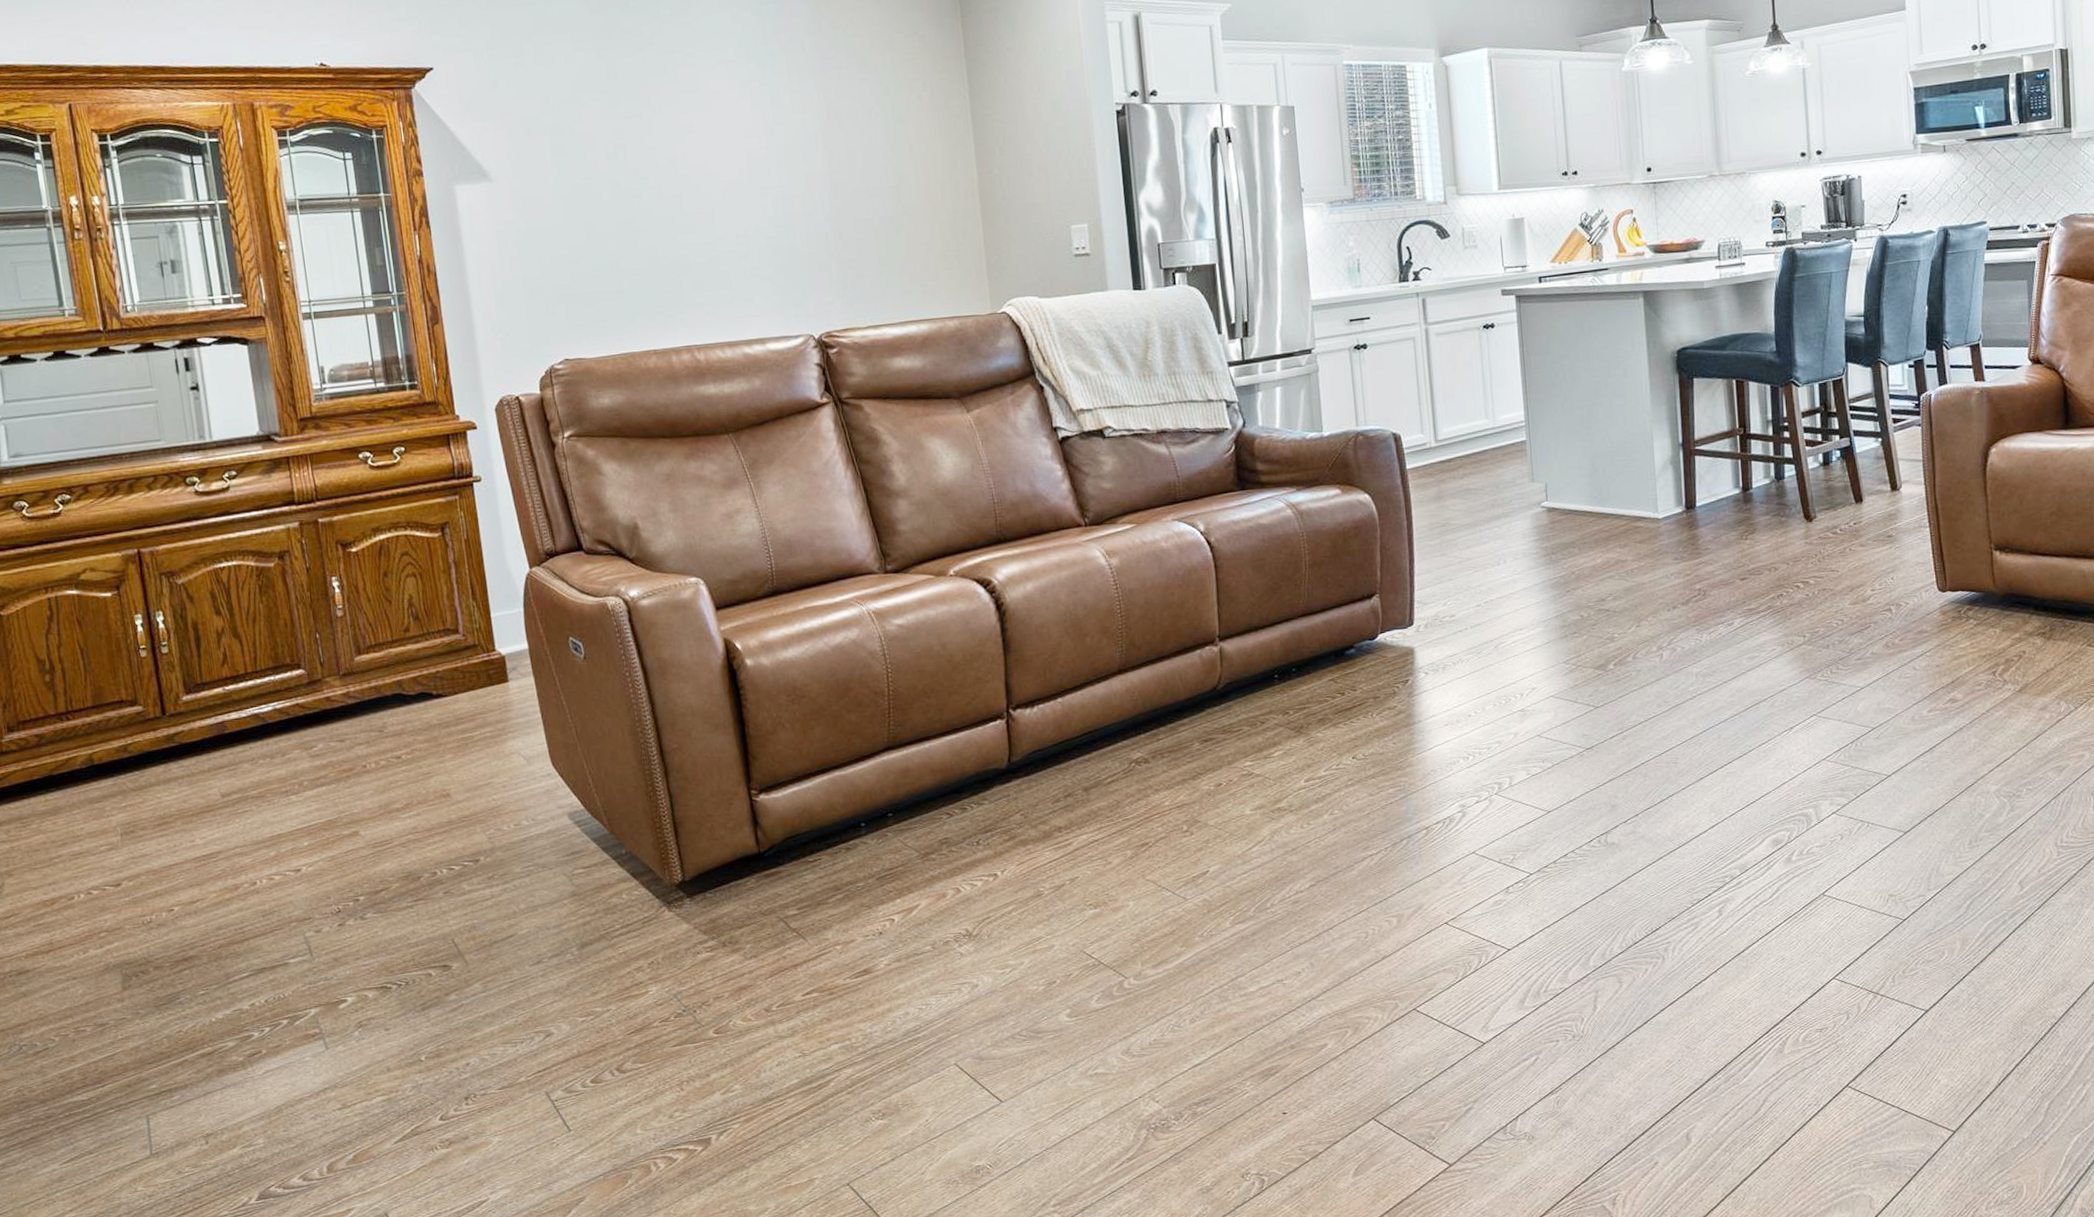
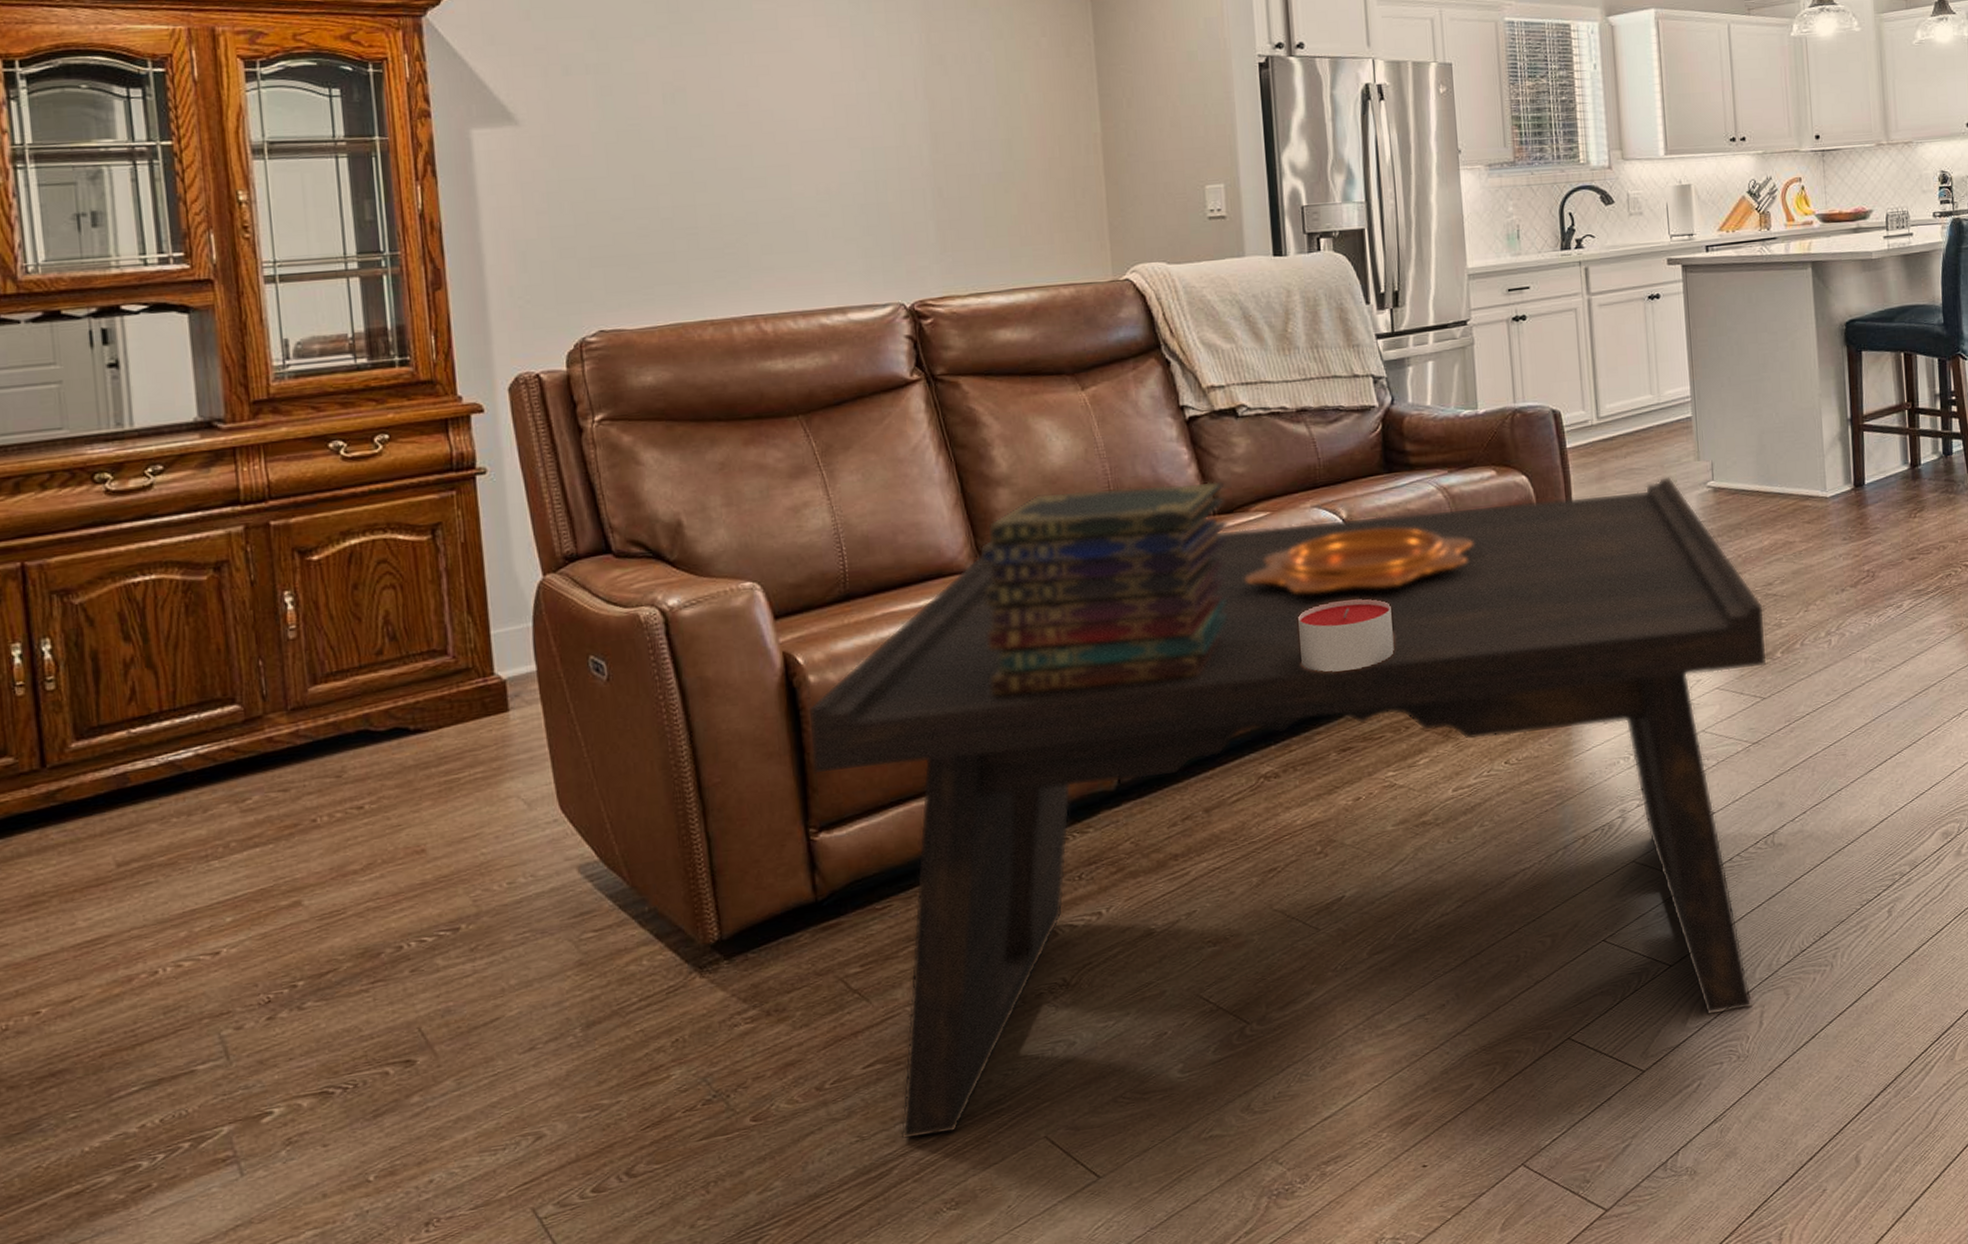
coffee table: none [746,496,1601,1057] -> present [807,476,1768,1139]
book stack: none [883,496,1100,683] -> present [978,481,1228,698]
decorative bowl: none [1114,540,1320,601] -> present [1244,527,1473,595]
candle: none [1162,604,1250,671] -> present [1298,598,1394,673]

